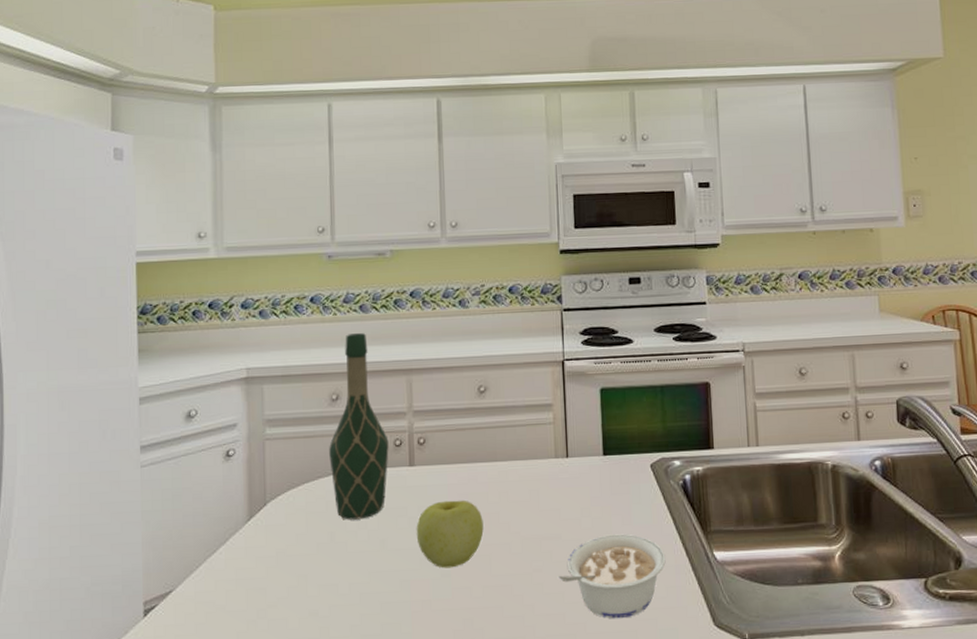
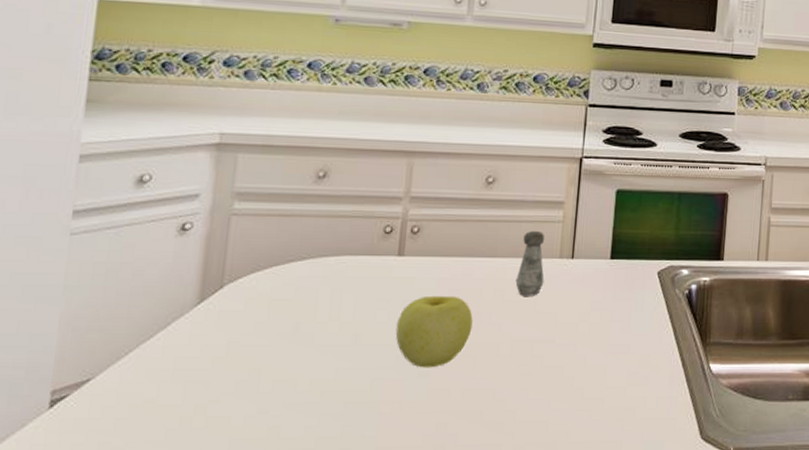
wine bottle: present [329,333,389,520] -> none [305,107,378,310]
salt shaker: none [517,433,544,496] -> present [515,230,545,296]
legume: present [558,534,666,619] -> none [546,341,661,429]

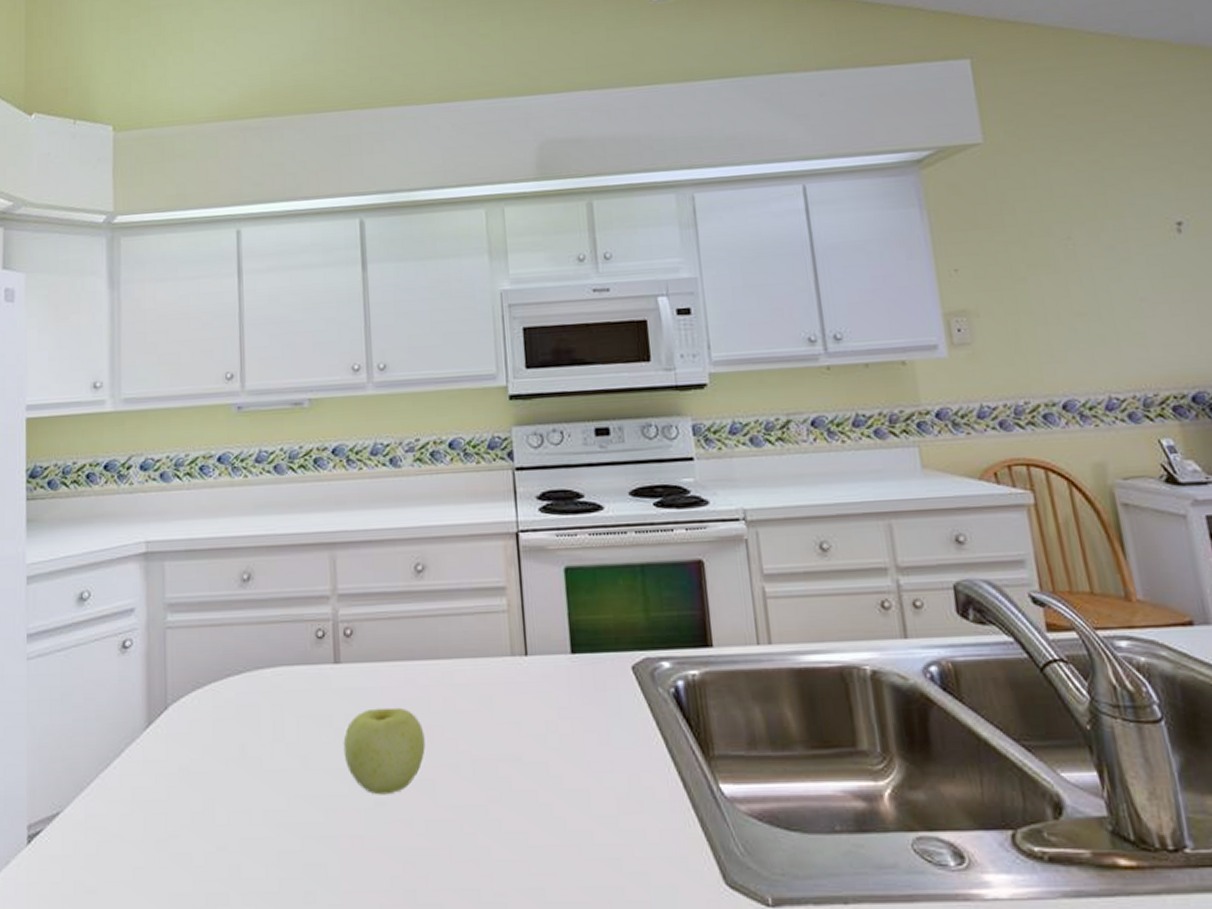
salt shaker: present [515,230,545,296] -> none [465,623,498,704]

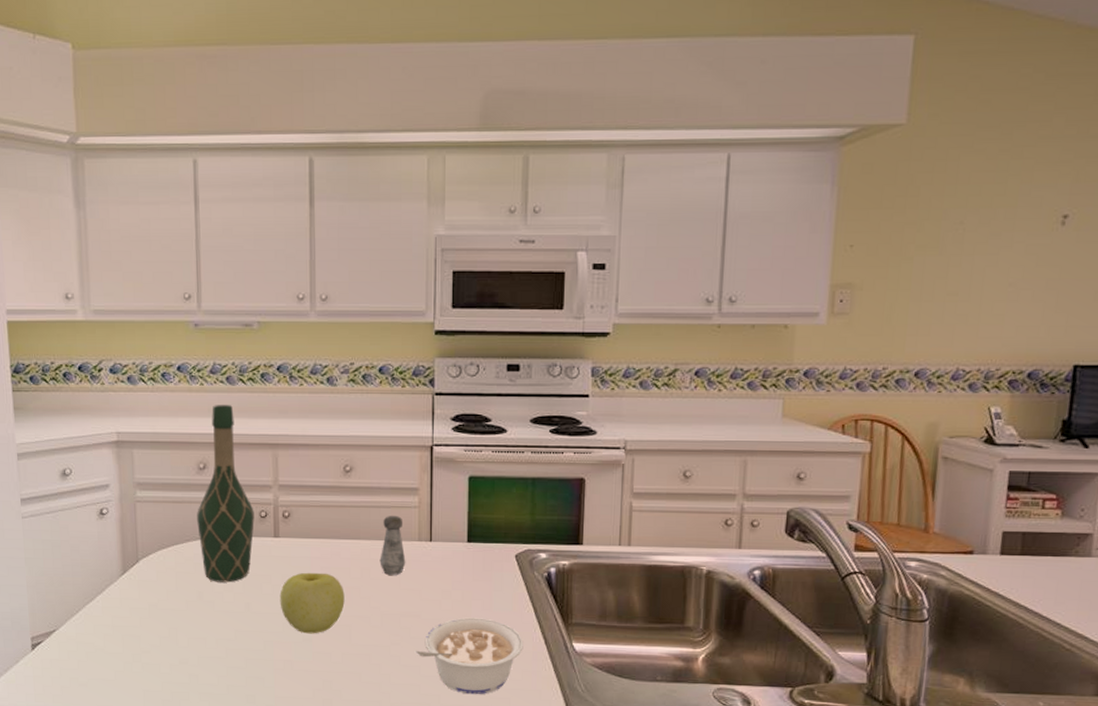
wine bottle: none [239,499,310,730] -> present [197,405,255,583]
salt shaker: none [465,623,498,704] -> present [379,515,406,575]
legume: none [520,756,657,870] -> present [416,617,524,695]

